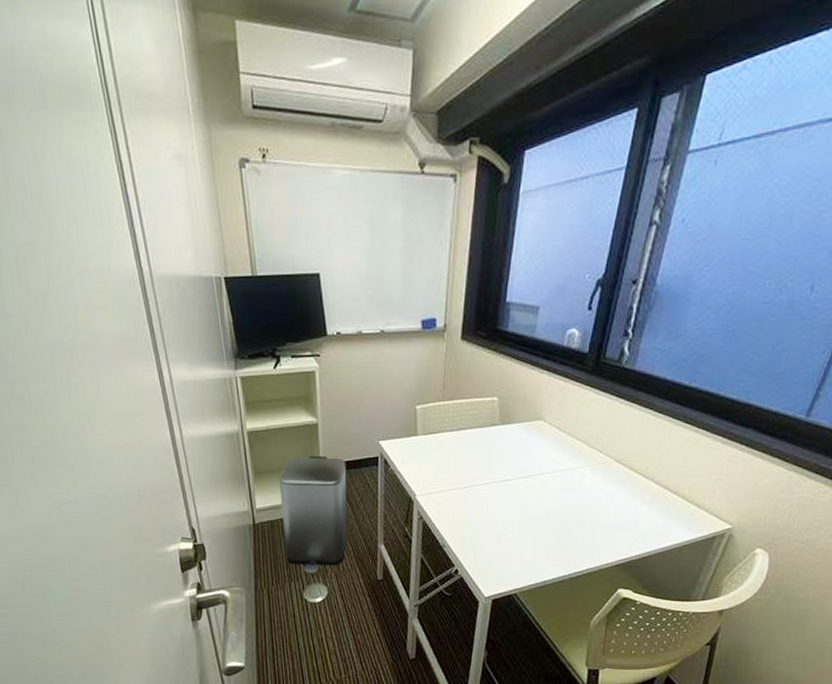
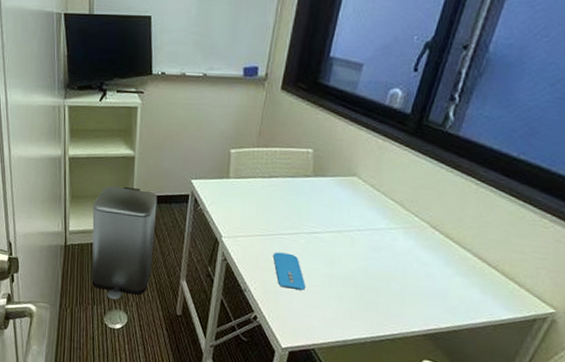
phone: none [468,503,502,538] -> present [272,252,305,290]

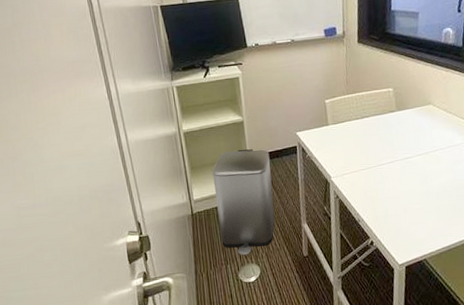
phone: present [272,252,305,290] -> none [376,180,408,211]

